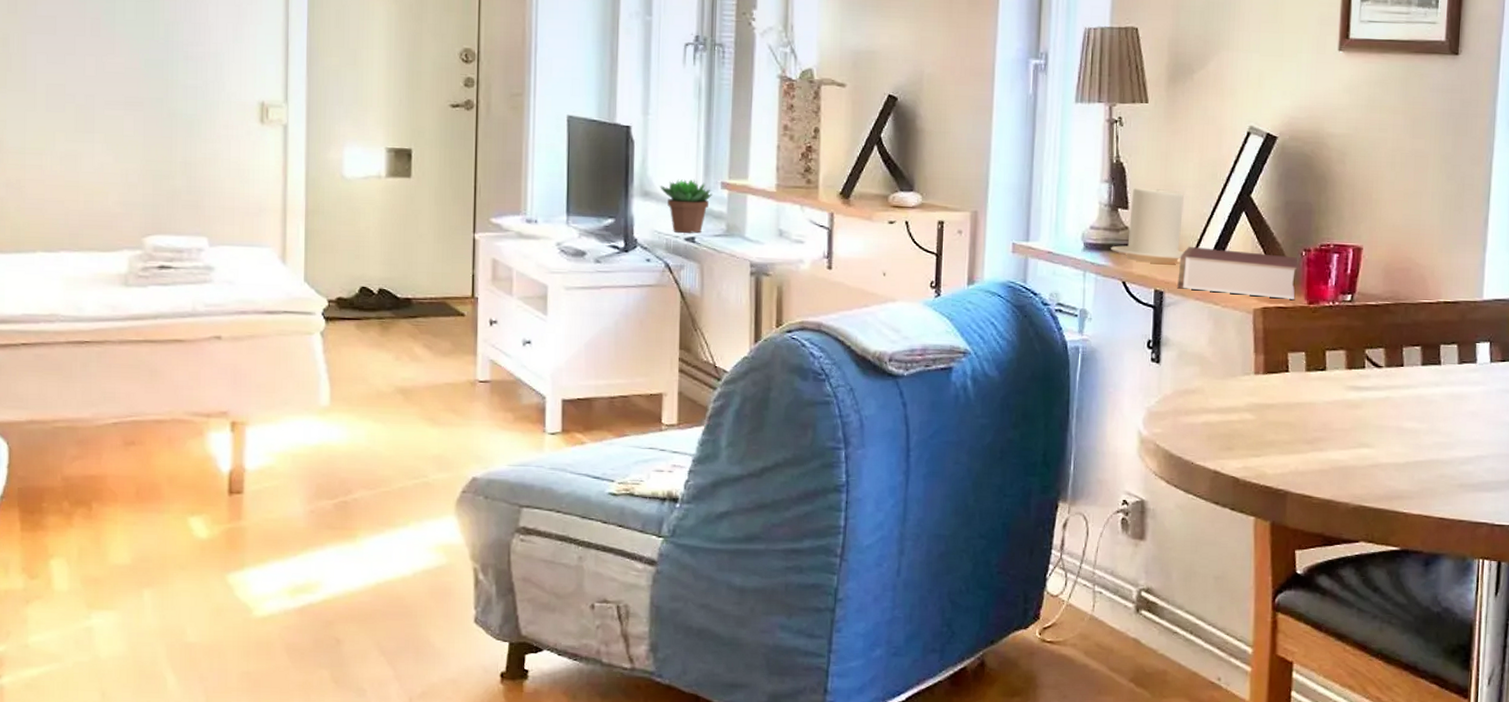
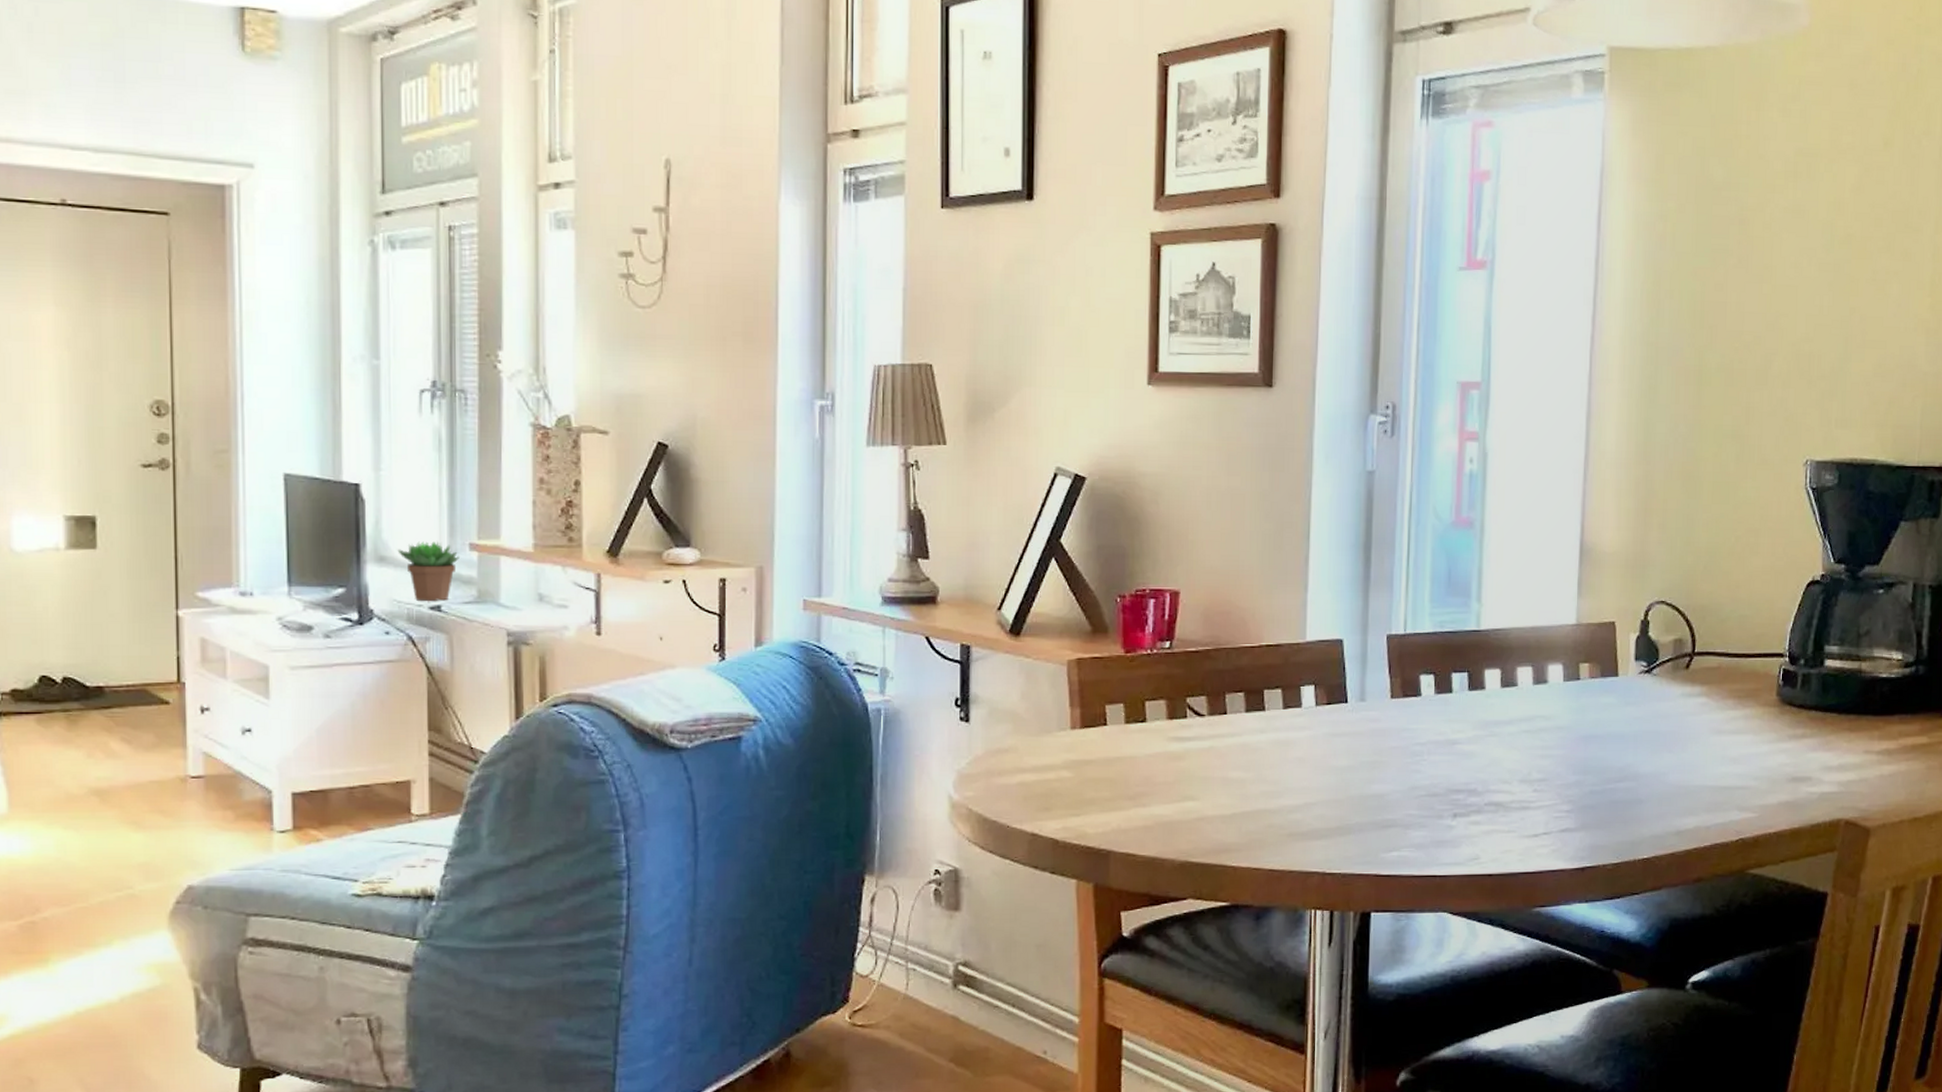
candle: present [1111,188,1185,264] -> none [911,536,992,616]
book: present [1177,246,1298,299] -> none [985,596,1113,649]

